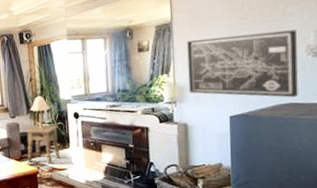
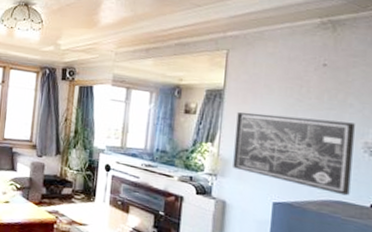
side table: present [25,125,60,165] -> none [46,169,86,217]
lamp: present [28,96,53,129] -> none [57,139,84,175]

